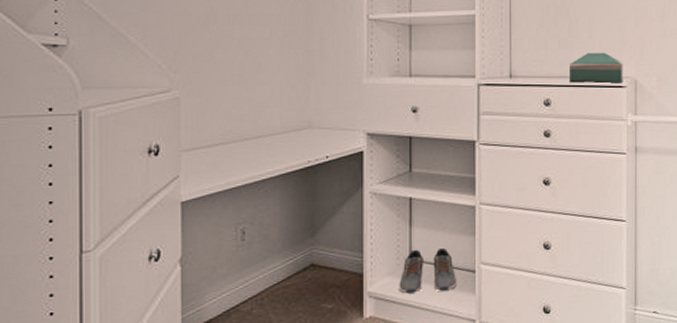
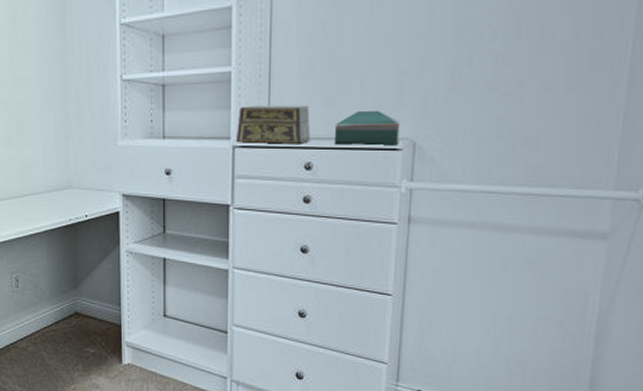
shoe: present [399,248,456,294] -> none [154,307,208,347]
decorative box: none [481,46,549,83] -> present [237,105,311,145]

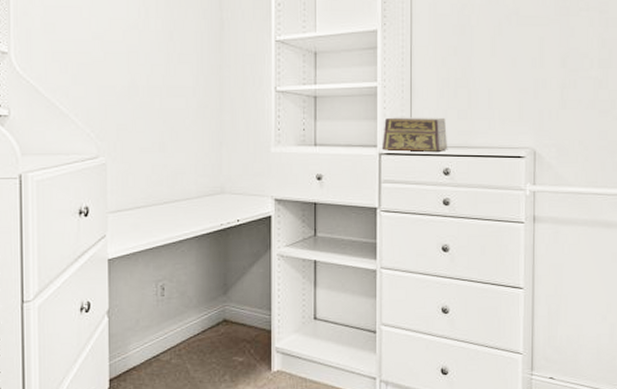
jewelry box: present [334,110,400,146] -> none [468,123,522,154]

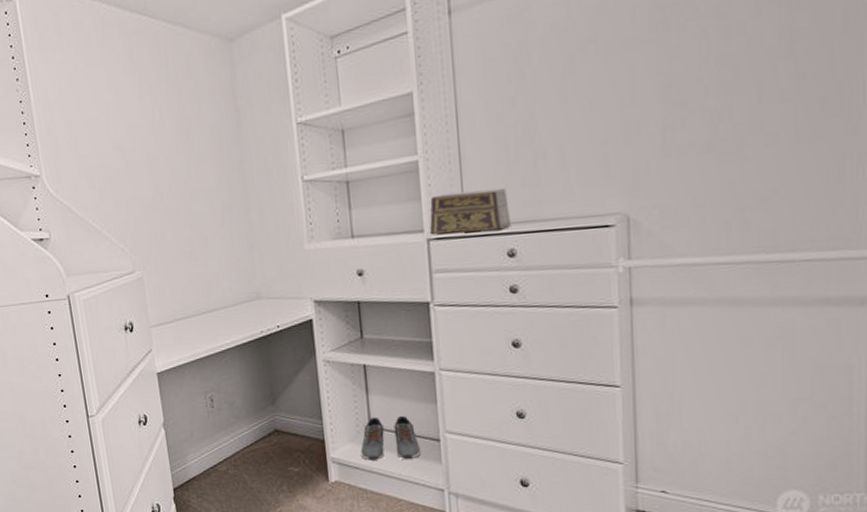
shoe: none [304,309,358,350] -> present [360,416,420,461]

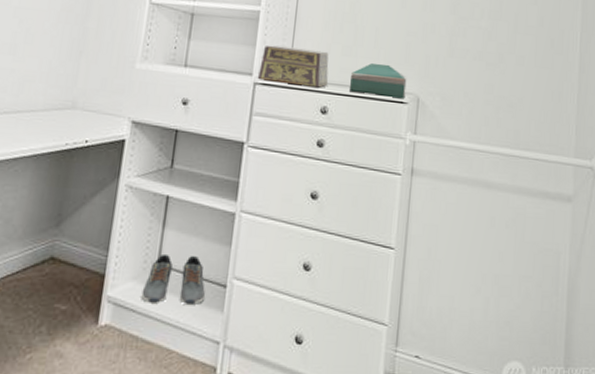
jewelry box: none [536,185,611,227] -> present [349,63,407,99]

